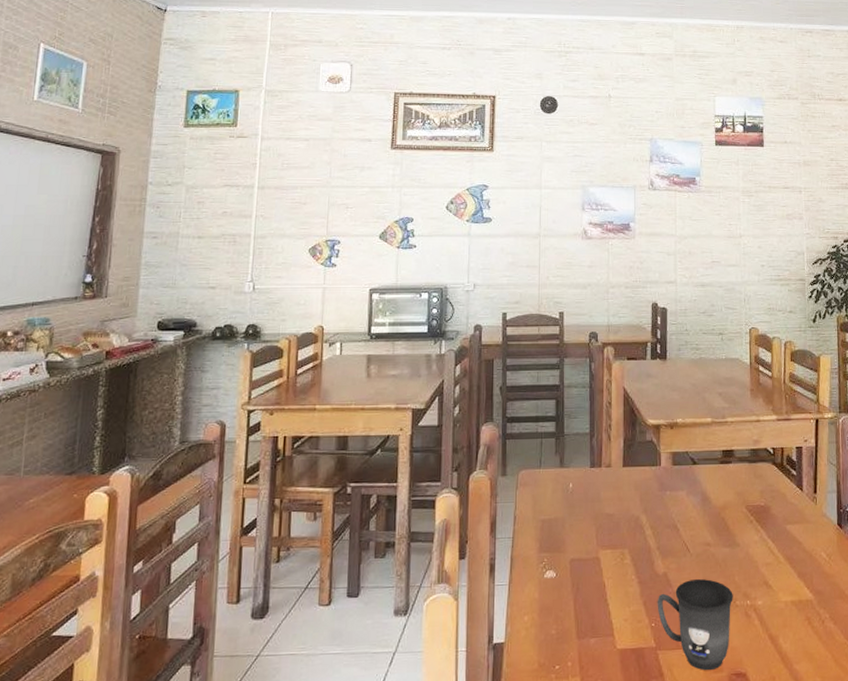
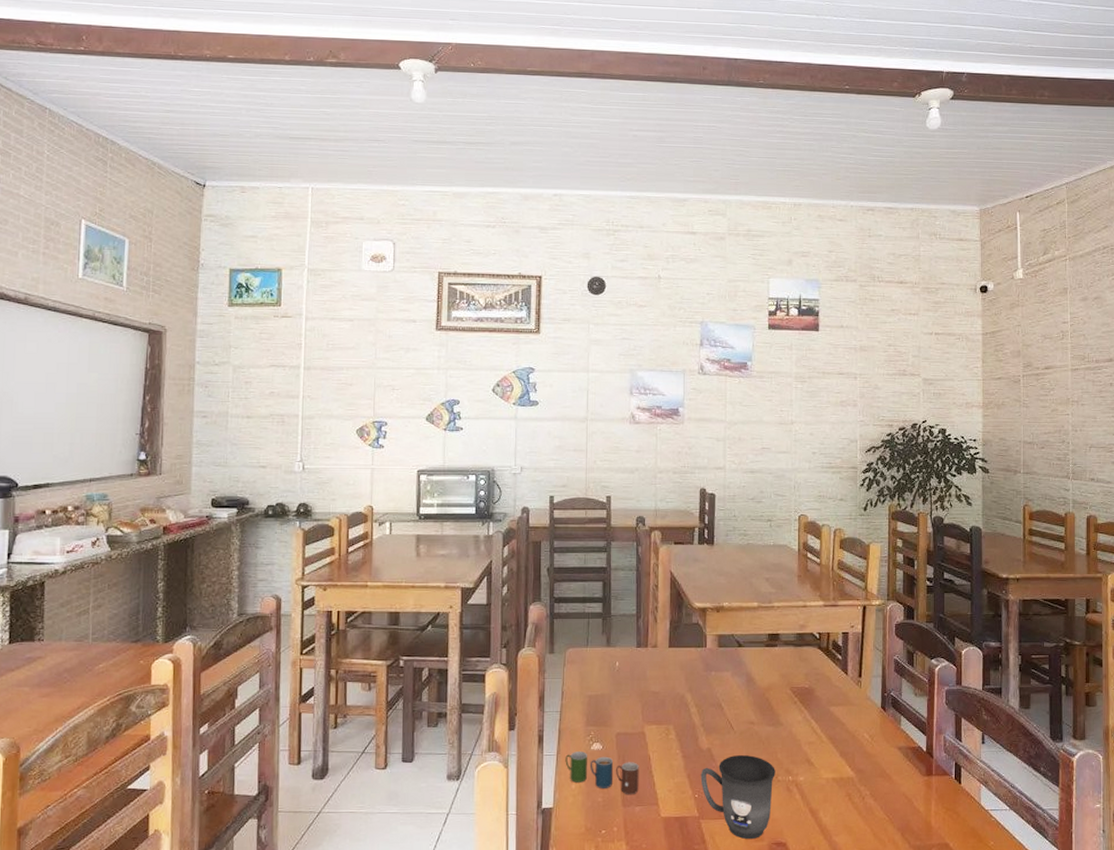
cup: none [517,580,594,626] -> present [565,751,639,795]

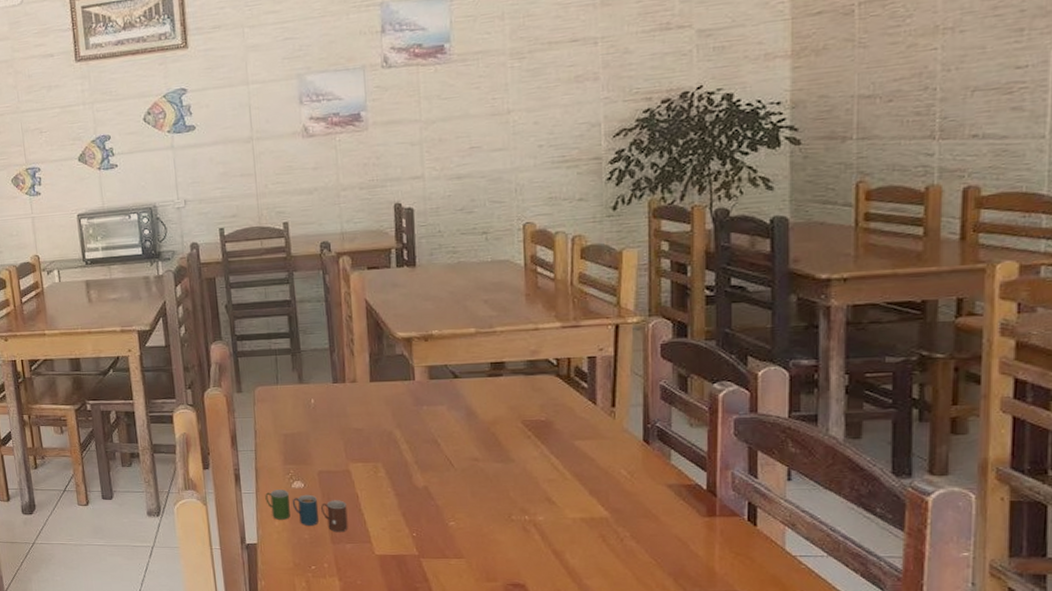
mug: present [700,755,775,840] -> none [417,493,508,580]

